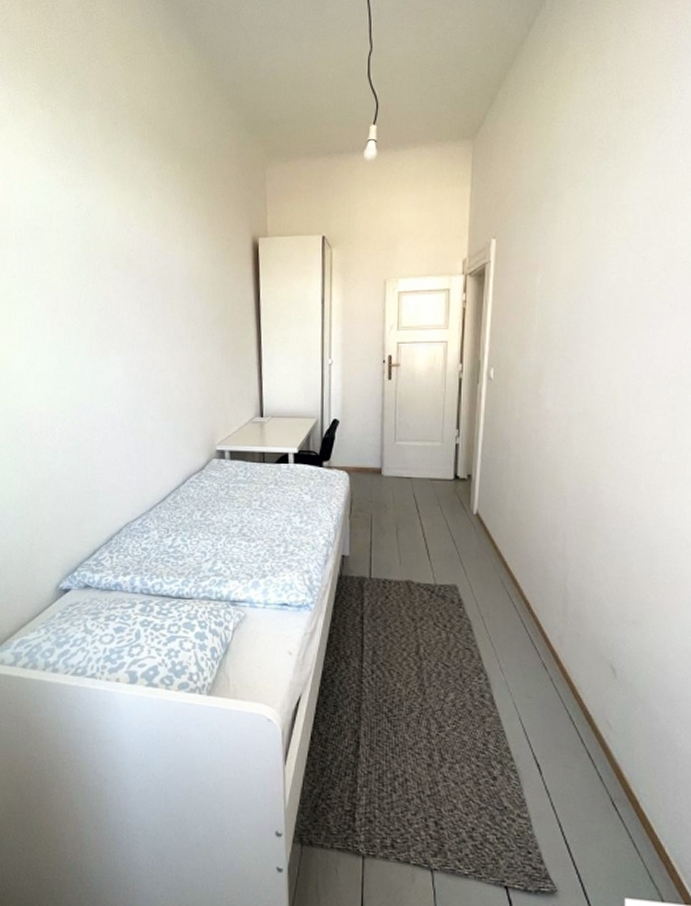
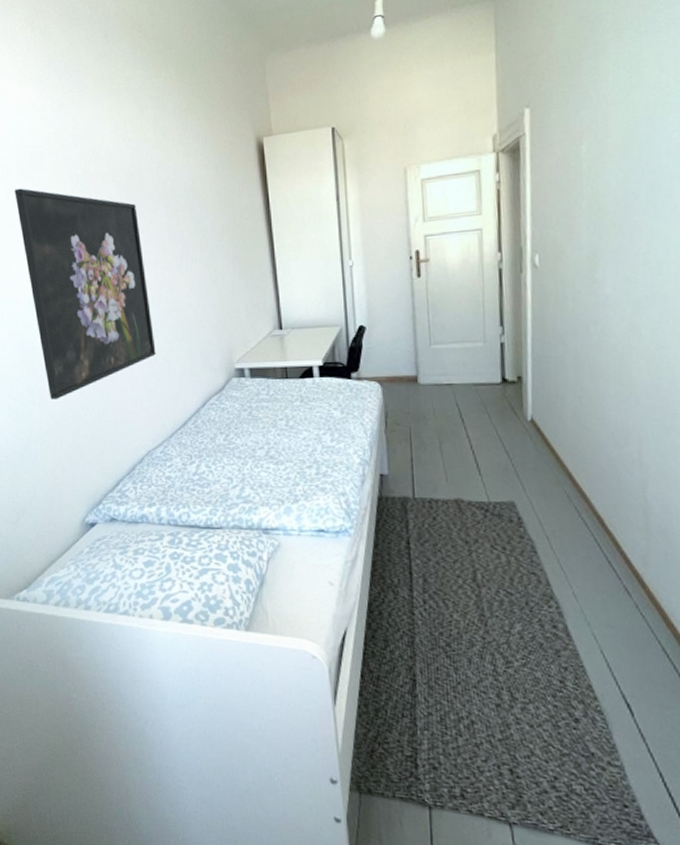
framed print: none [12,260,142,468] -> present [15,188,156,400]

